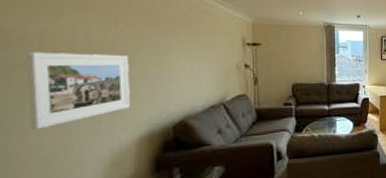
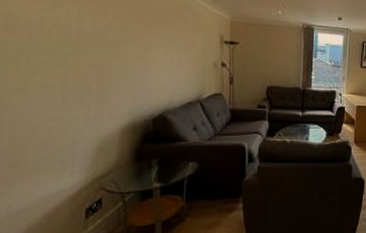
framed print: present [26,52,130,130] -> none [28,38,116,111]

